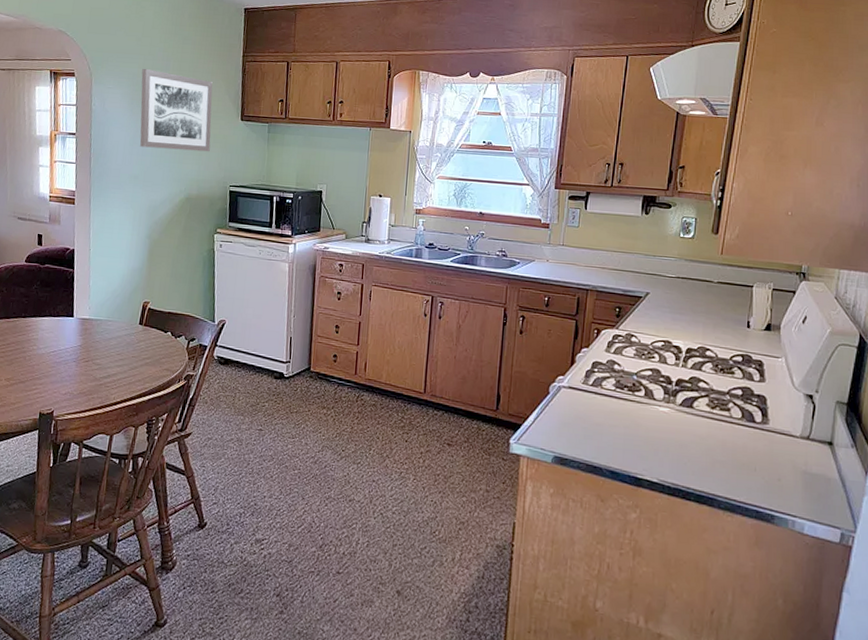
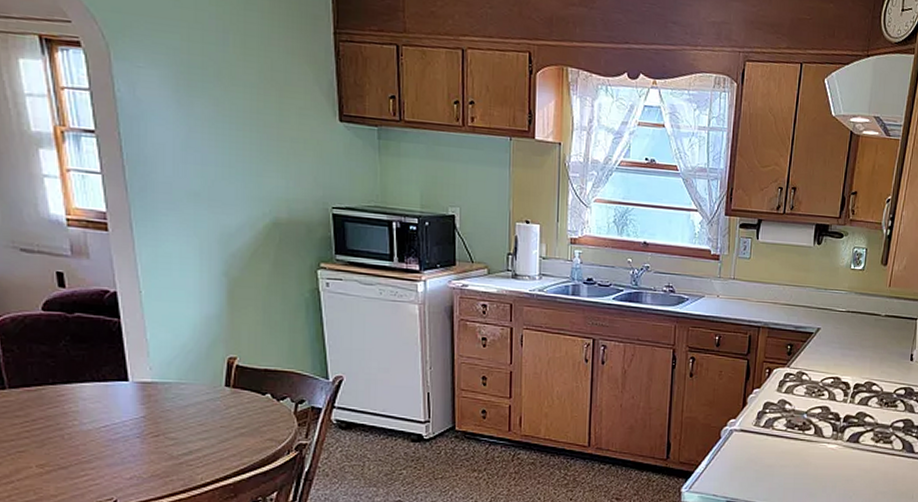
wall art: present [140,68,213,152] -> none [187,41,300,163]

